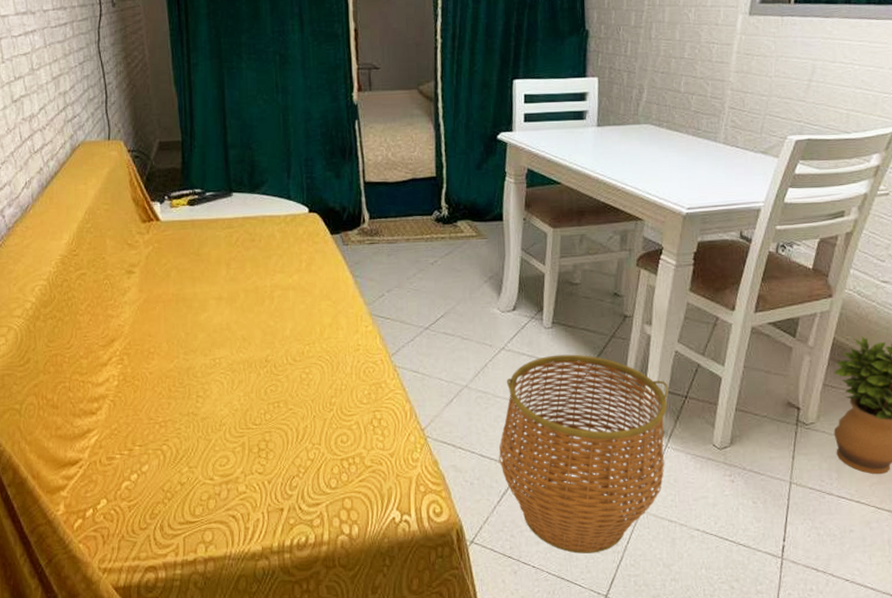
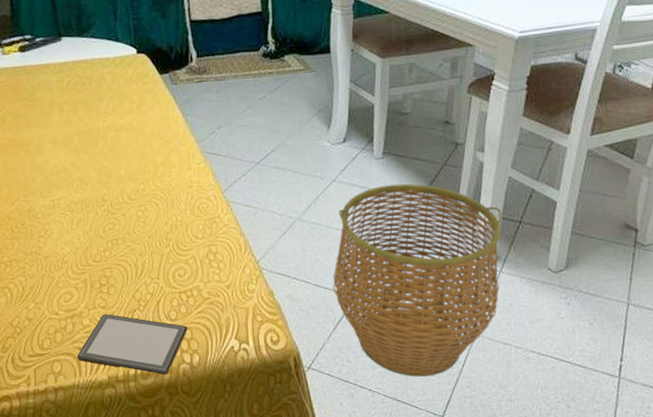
tablet: none [231,480,348,546] -> present [77,314,188,374]

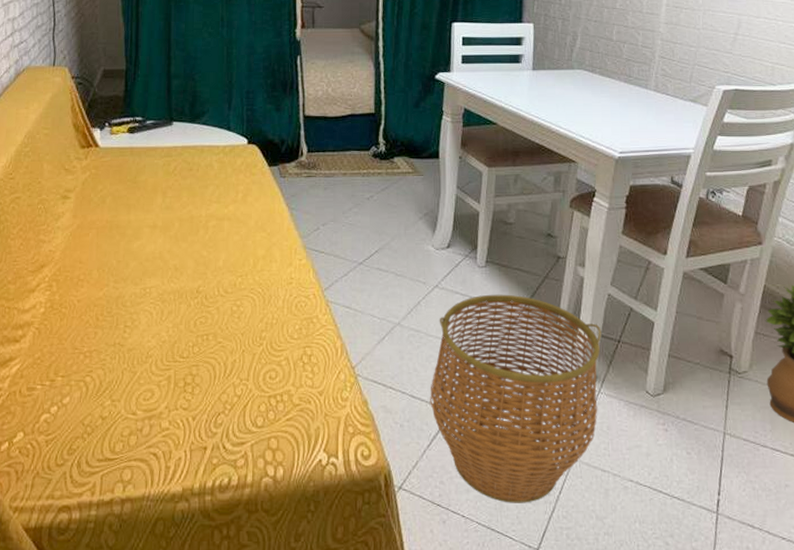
tablet: present [77,314,188,374] -> none [151,417,274,488]

